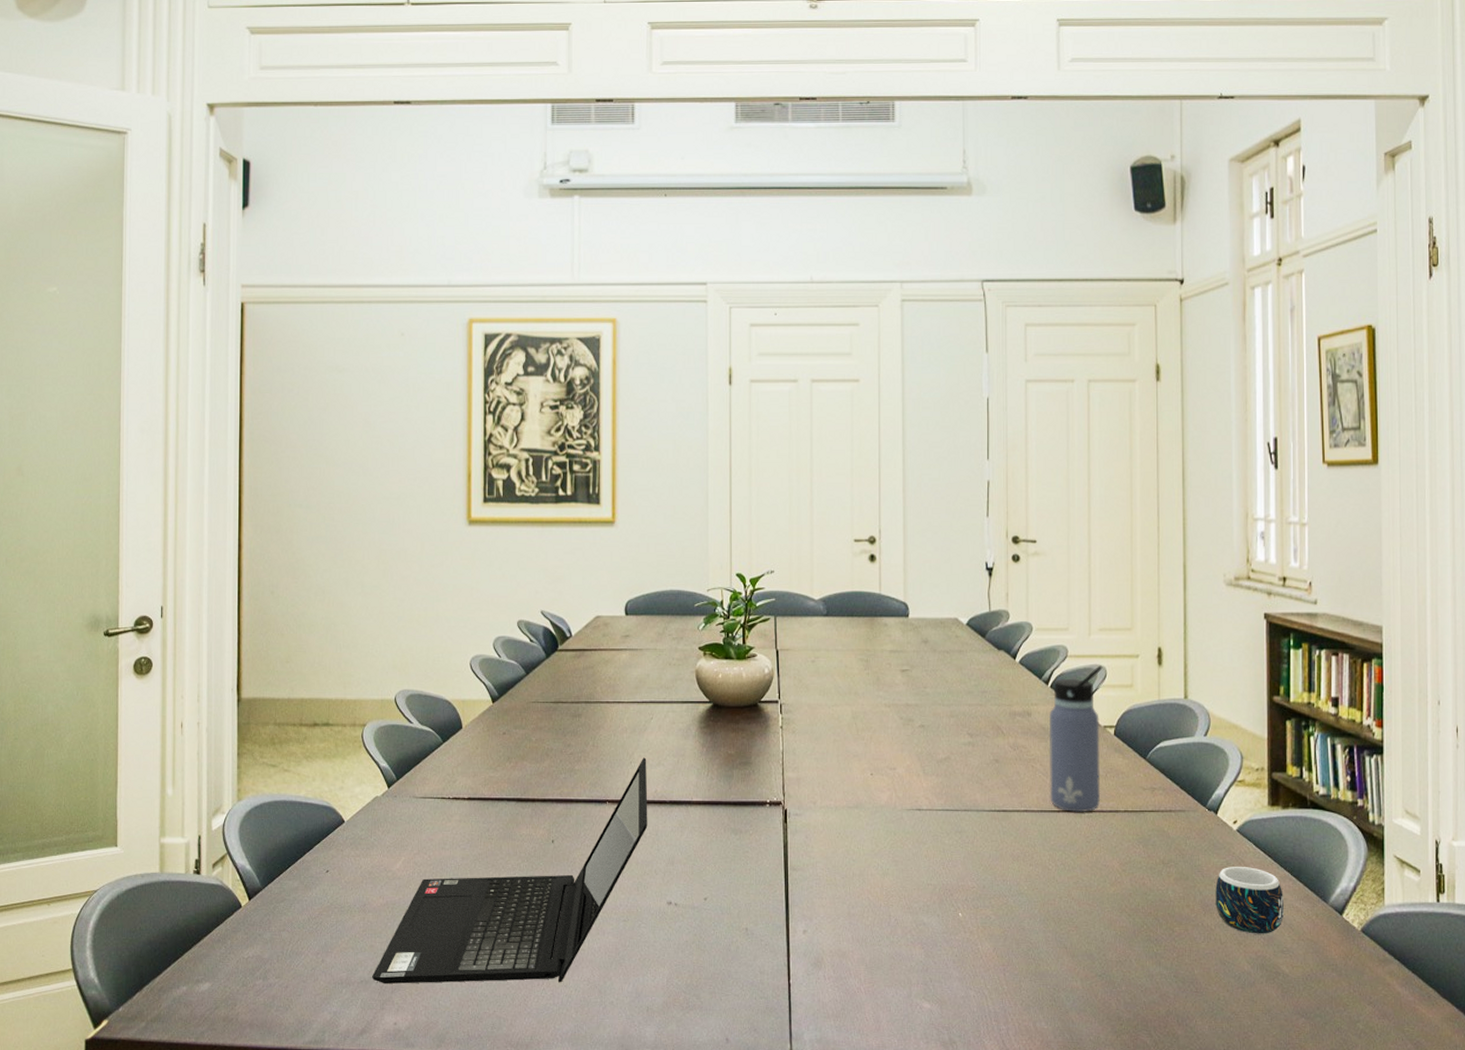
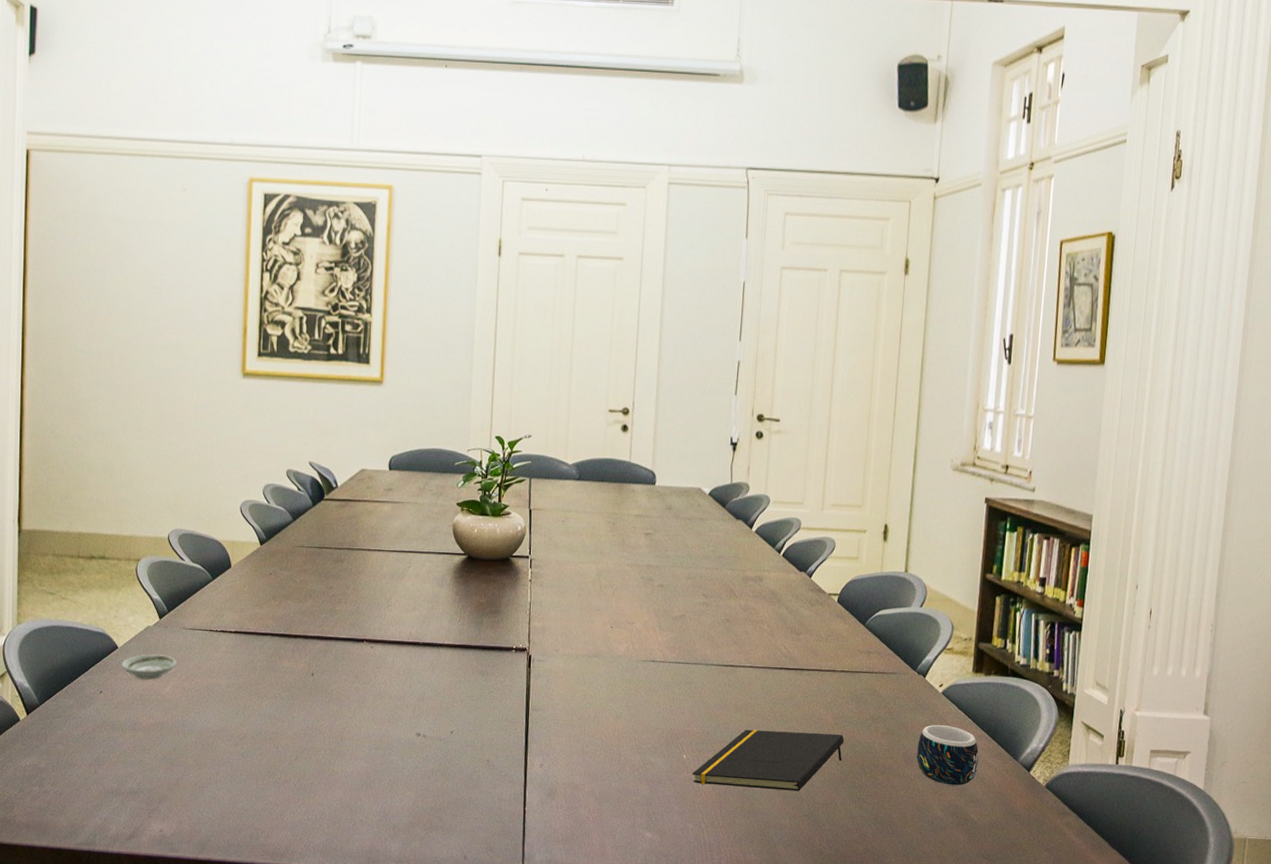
saucer: none [348,826,408,855] -> present [121,653,177,680]
laptop computer: present [372,757,648,984] -> none [141,602,403,801]
notepad: none [970,881,1134,949] -> present [692,729,845,792]
water bottle: present [1048,665,1103,812] -> none [774,538,832,670]

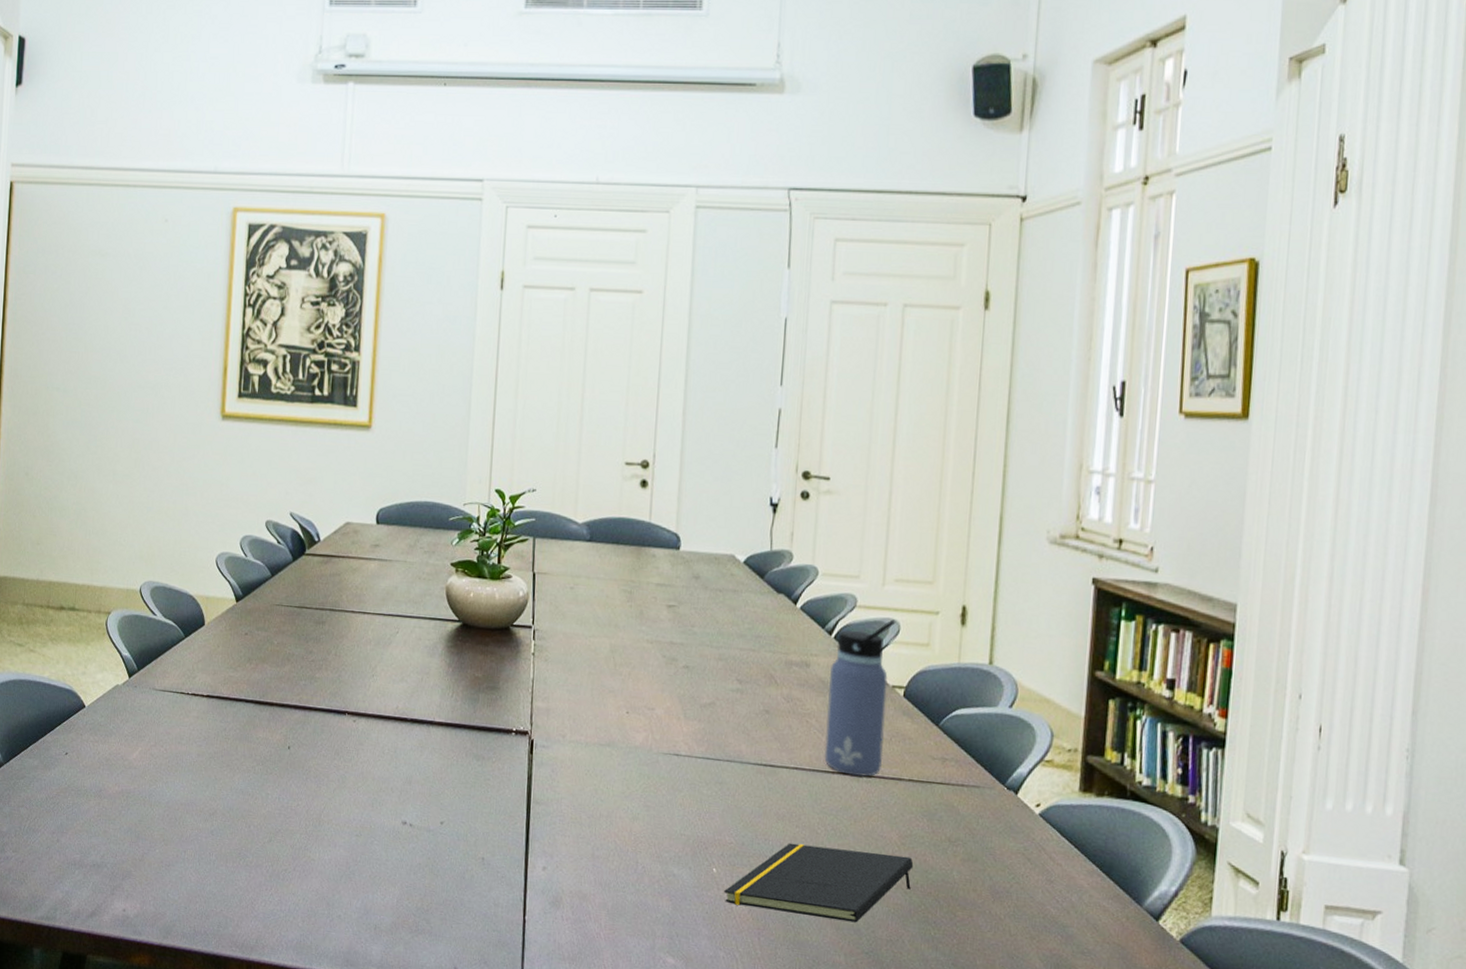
saucer: present [121,653,177,680] -> none [87,714,146,743]
water bottle: none [774,538,832,670] -> present [824,619,896,777]
mug: present [916,725,979,786] -> none [1007,853,1089,932]

